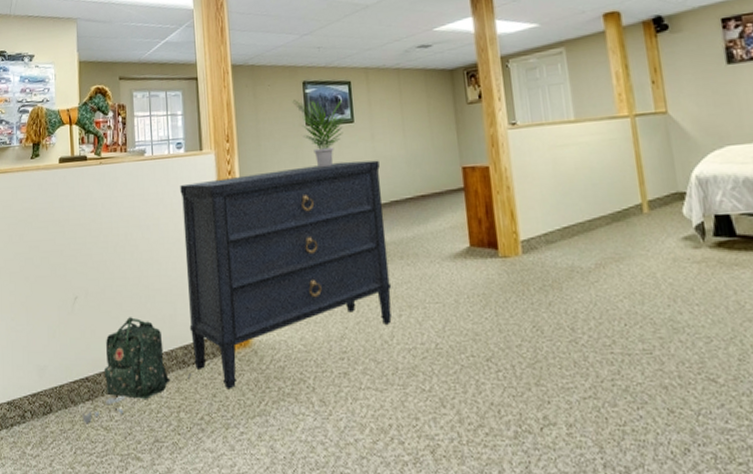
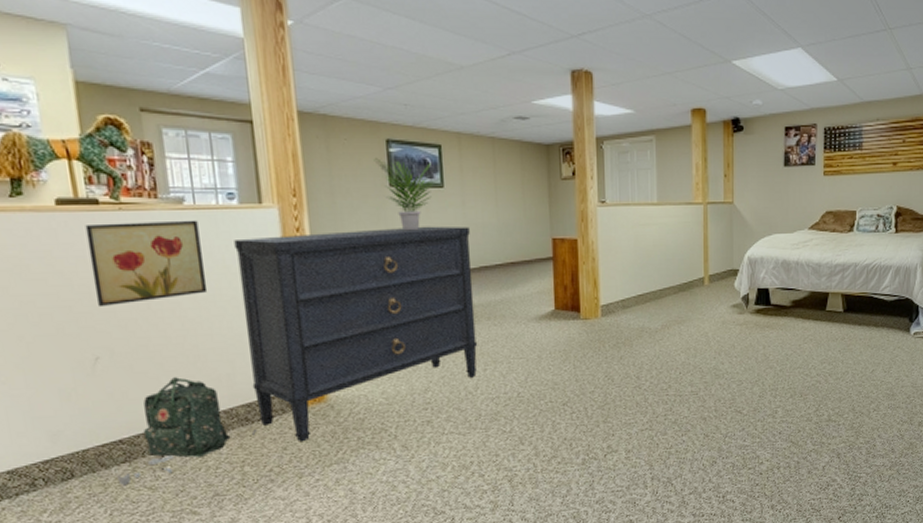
wall art: none [77,169,159,251] -> present [85,220,208,308]

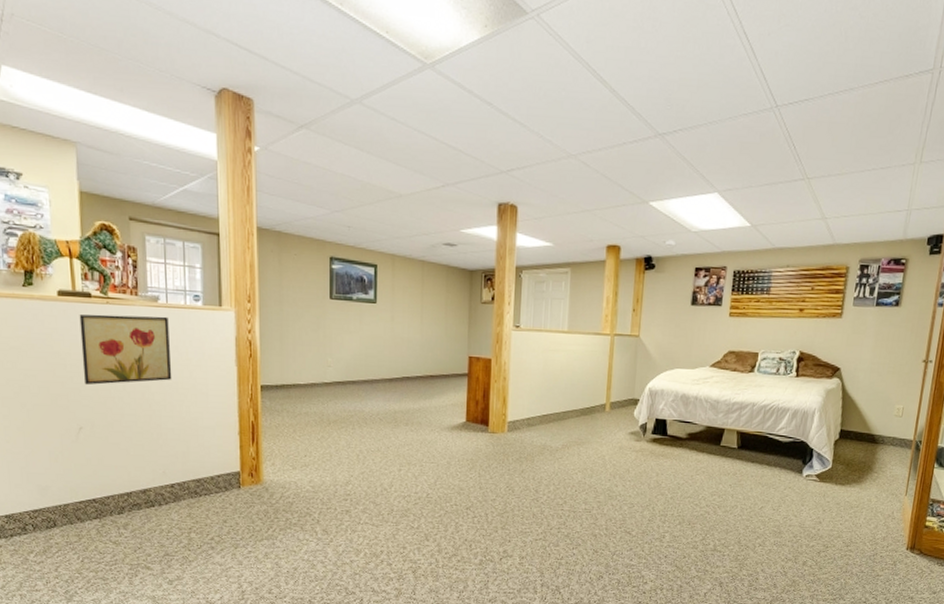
backpack: present [117,377,258,486] -> none [89,450,204,539]
dresser: present [234,226,478,442] -> none [197,336,396,517]
potted plant: present [374,158,440,231] -> none [318,273,374,340]

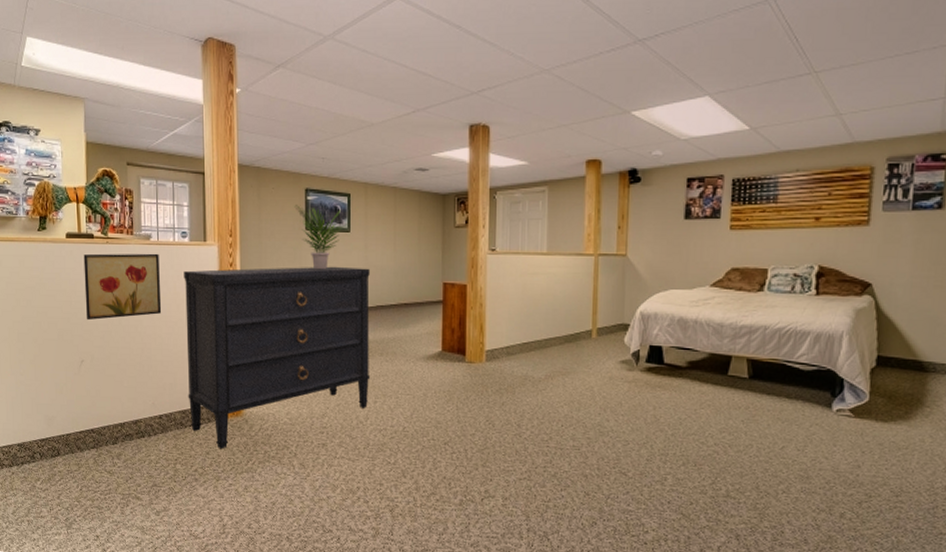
dresser: none [197,336,396,517] -> present [184,266,371,449]
potted plant: none [318,273,374,340] -> present [294,205,348,270]

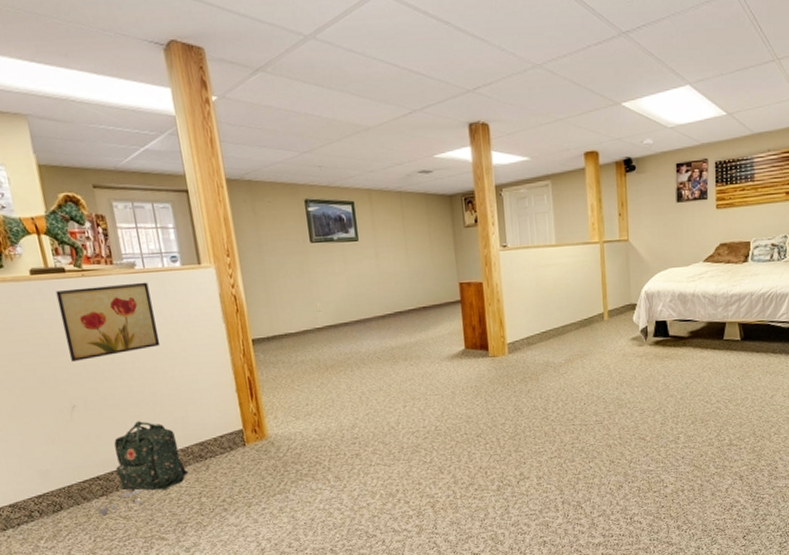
backpack: none [87,382,189,468] -> present [97,421,211,516]
dresser: present [184,266,371,449] -> none [179,276,397,476]
potted plant: present [294,205,348,270] -> none [295,217,355,283]

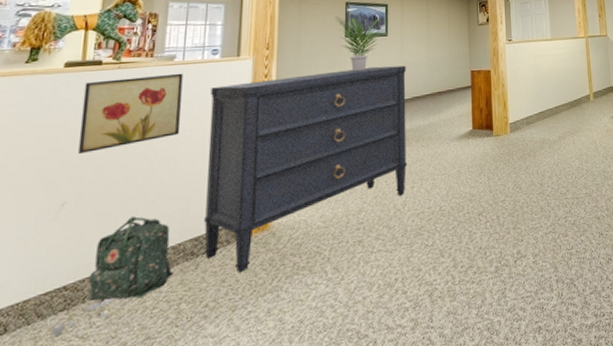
dresser: none [179,276,397,476] -> present [203,65,408,273]
potted plant: none [295,217,355,283] -> present [335,16,385,72]

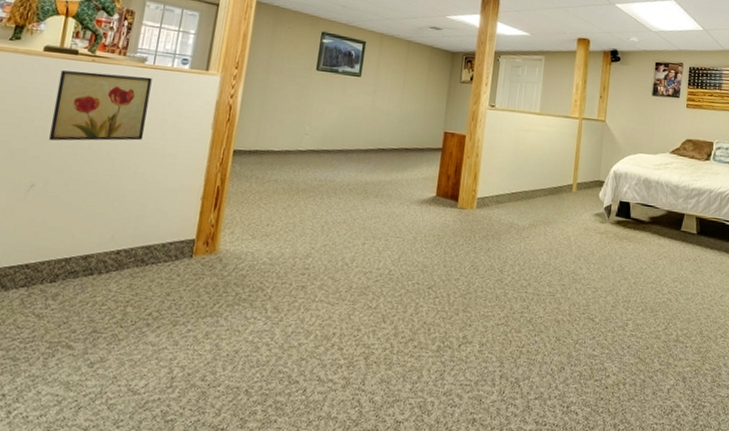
backpack: present [50,216,201,338] -> none [11,212,149,310]
dresser: present [203,65,408,273] -> none [154,98,376,290]
potted plant: present [335,16,385,72] -> none [308,46,359,110]

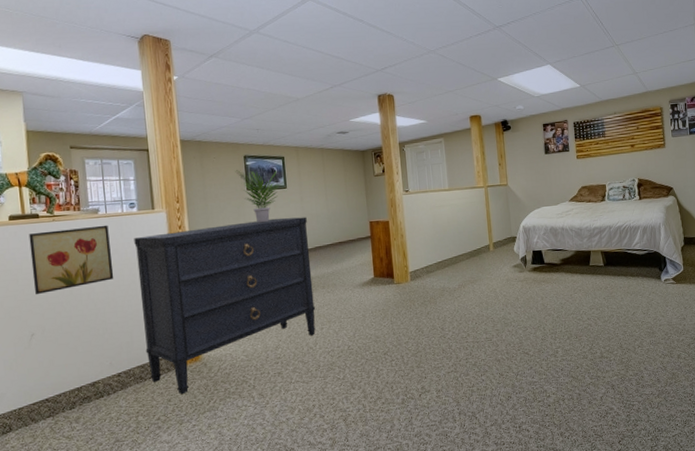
dresser: none [154,98,376,290] -> present [134,217,316,395]
potted plant: none [308,46,359,110] -> present [235,170,284,223]

